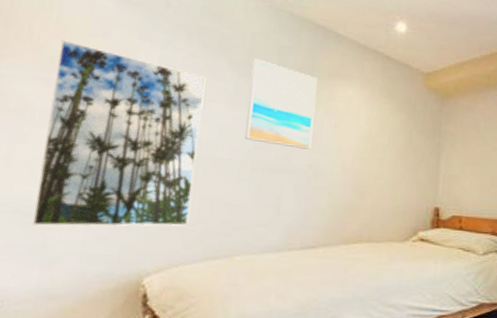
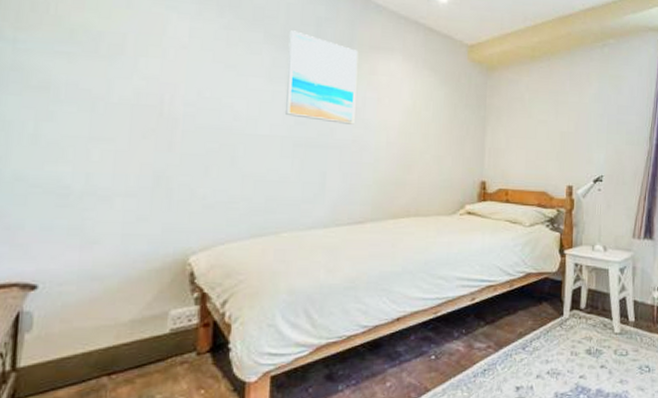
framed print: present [32,40,206,226] -> none [67,11,241,207]

